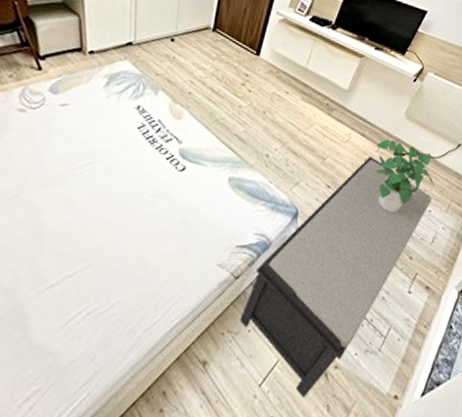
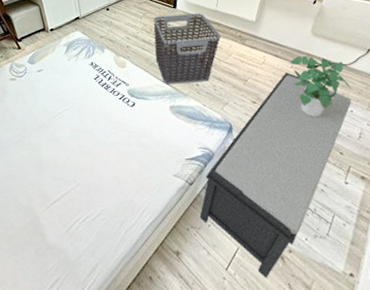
clothes hamper: none [222,61,306,153] -> present [153,13,222,85]

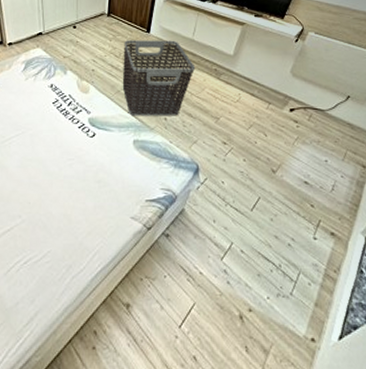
bench: present [199,72,352,278] -> none [155,114,327,338]
potted plant: present [290,55,352,117] -> none [266,96,328,165]

